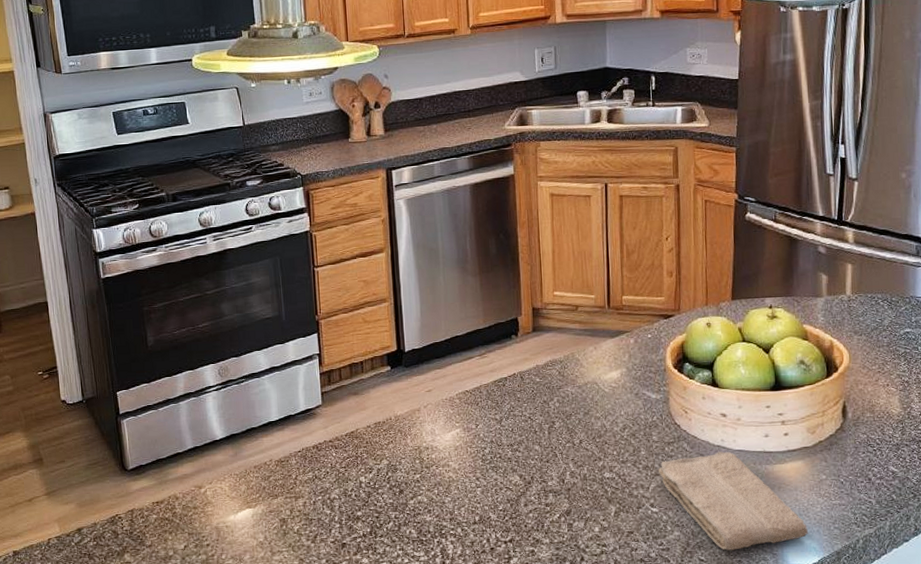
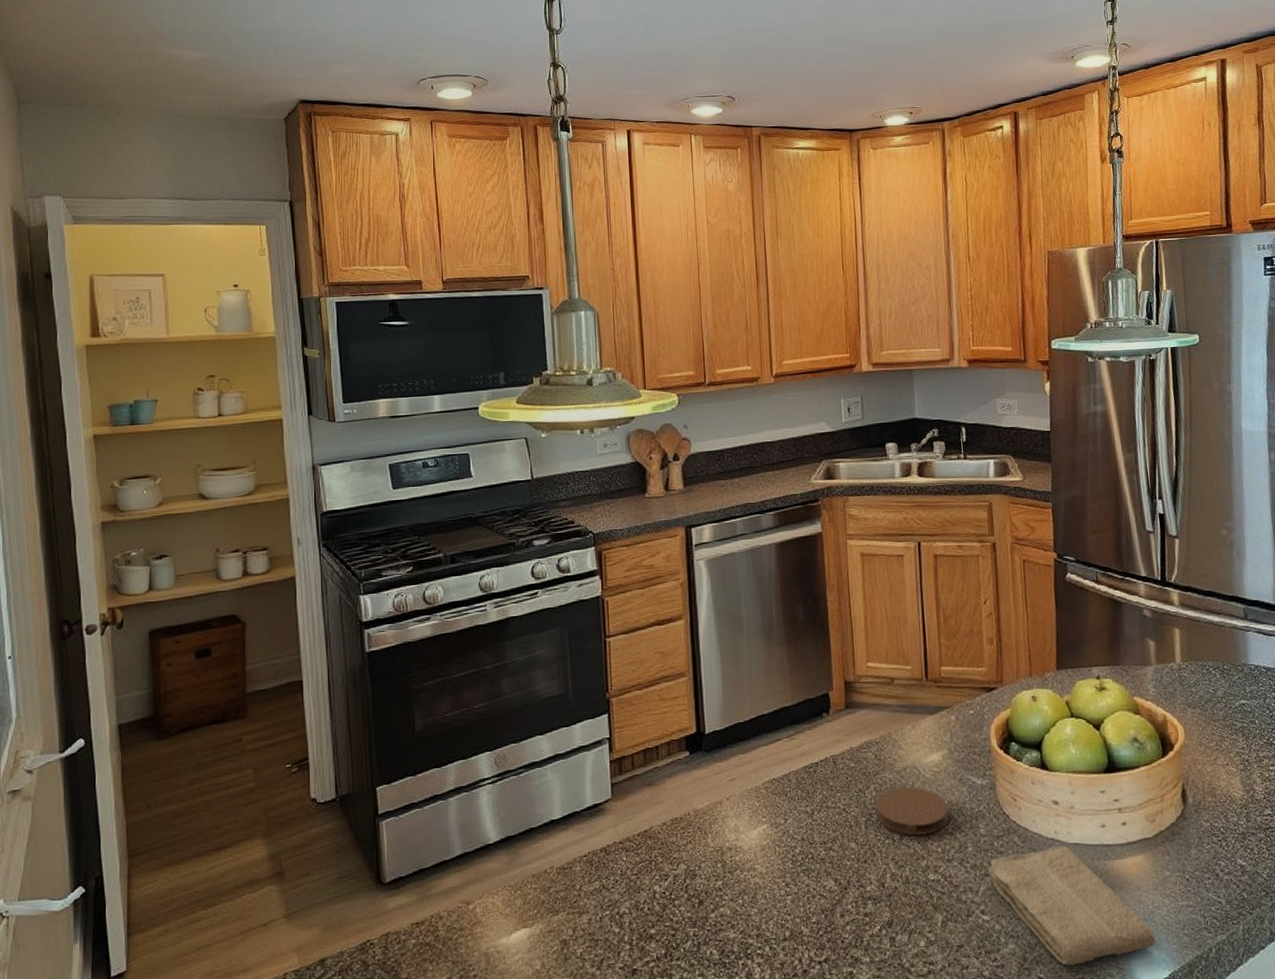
coaster: none [559,399,625,441] -> present [876,786,949,836]

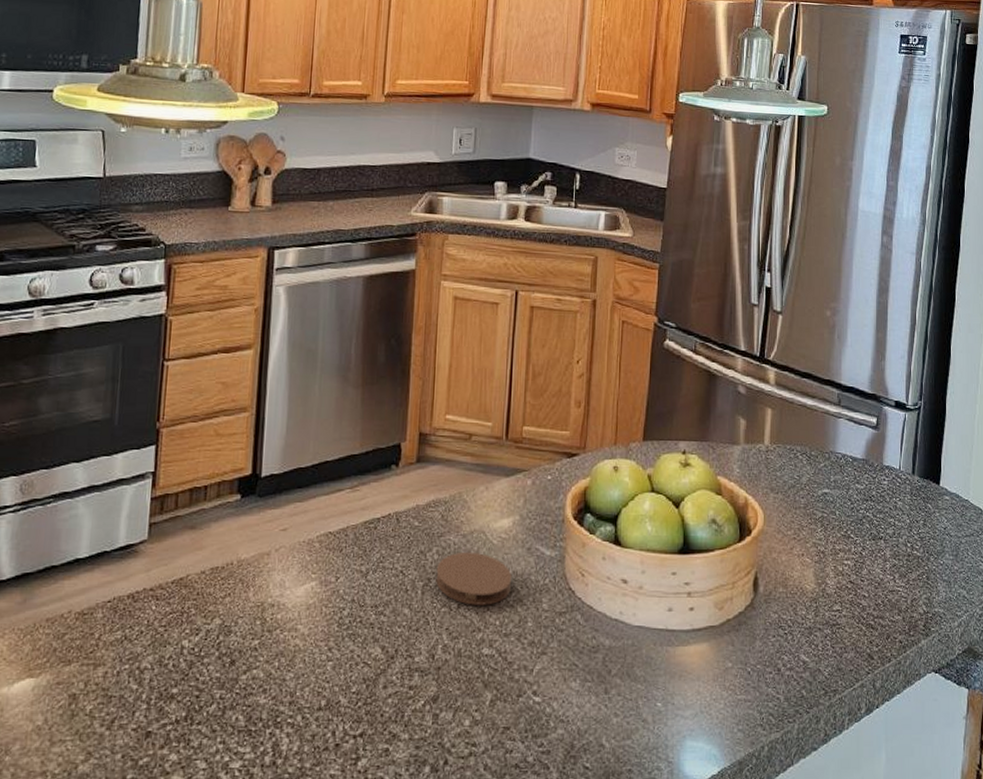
washcloth: present [988,845,1157,966] -> none [546,627,710,756]

